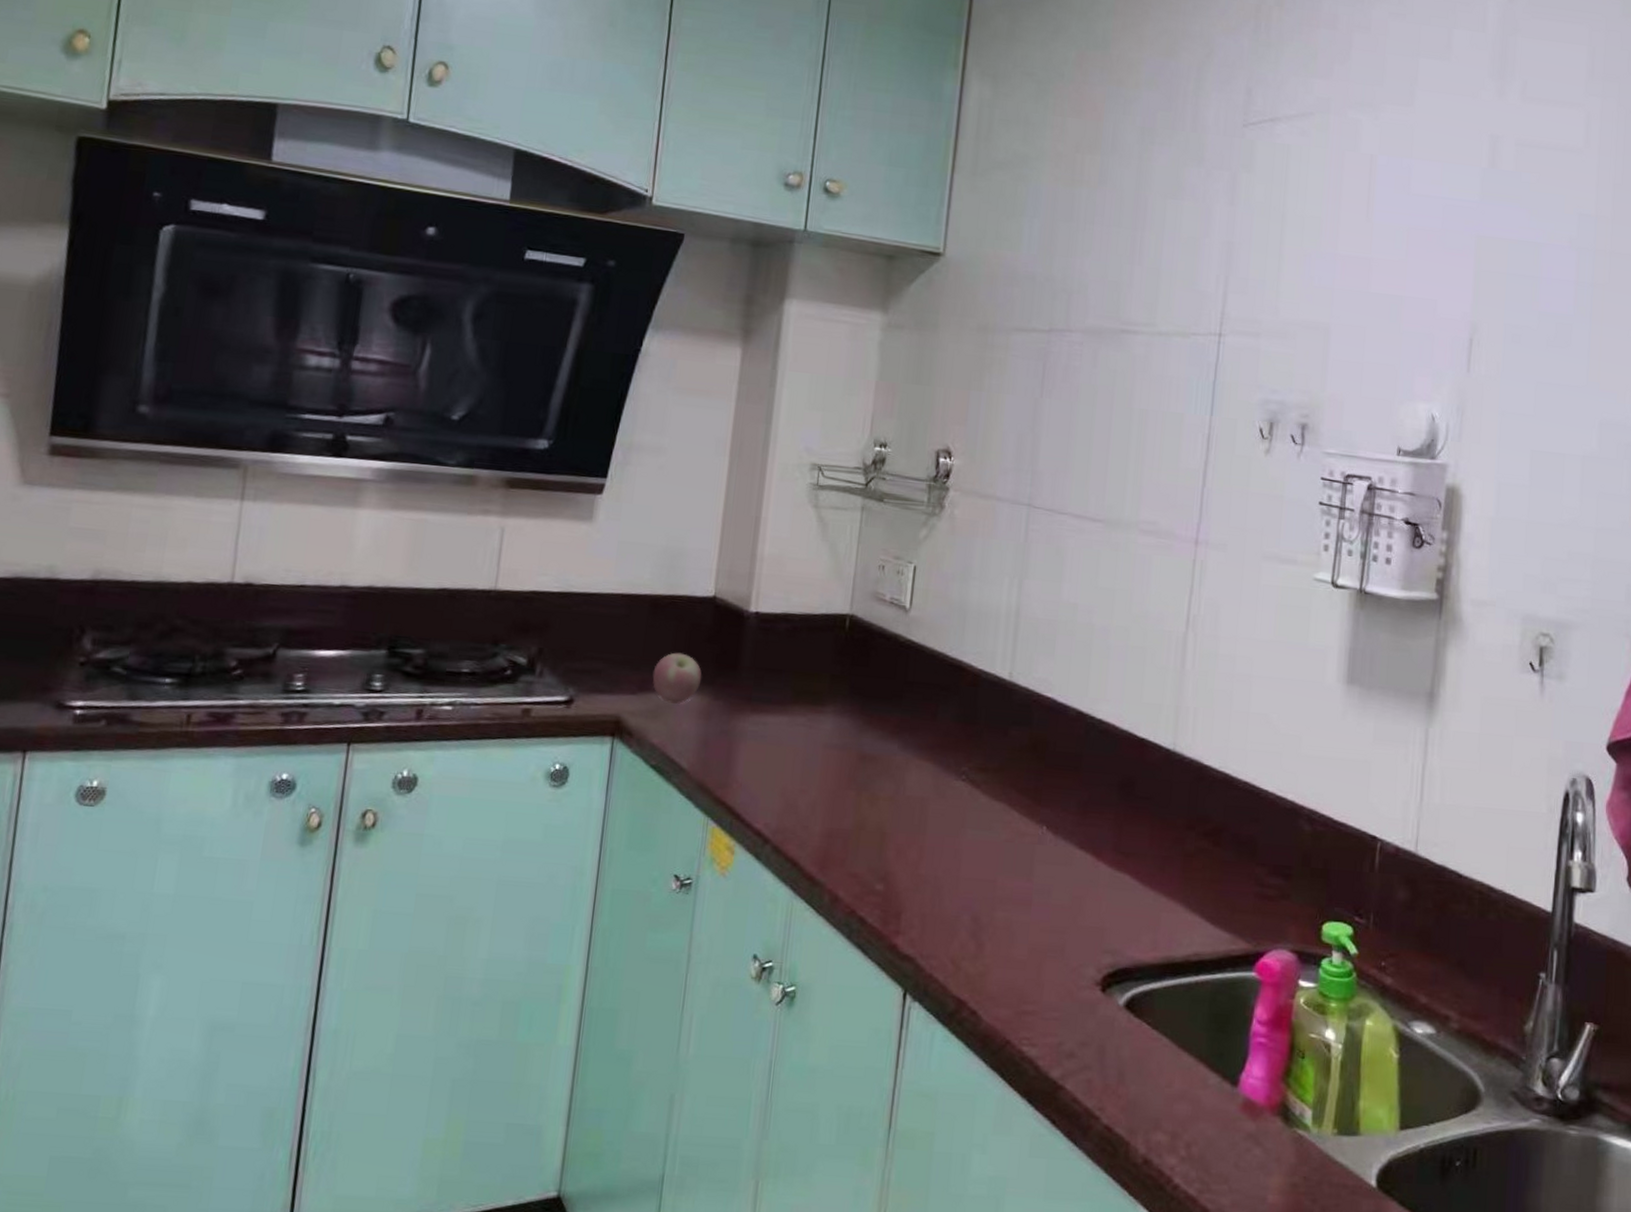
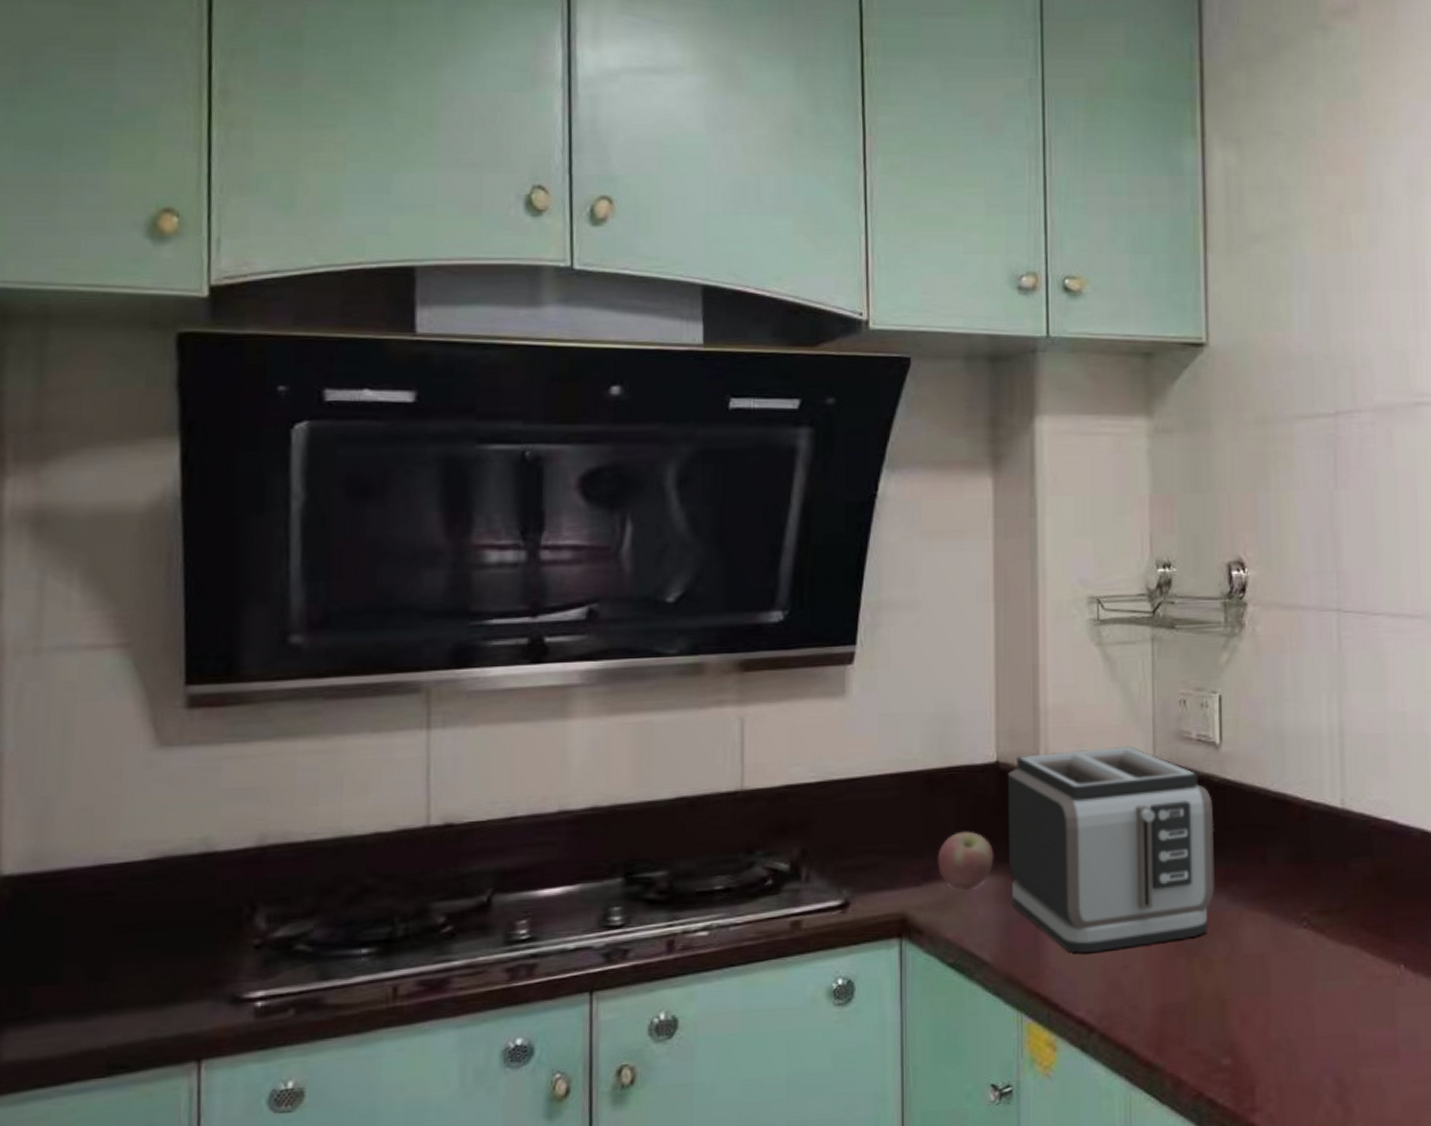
toaster: none [712,594,897,776] -> present [1008,746,1215,954]

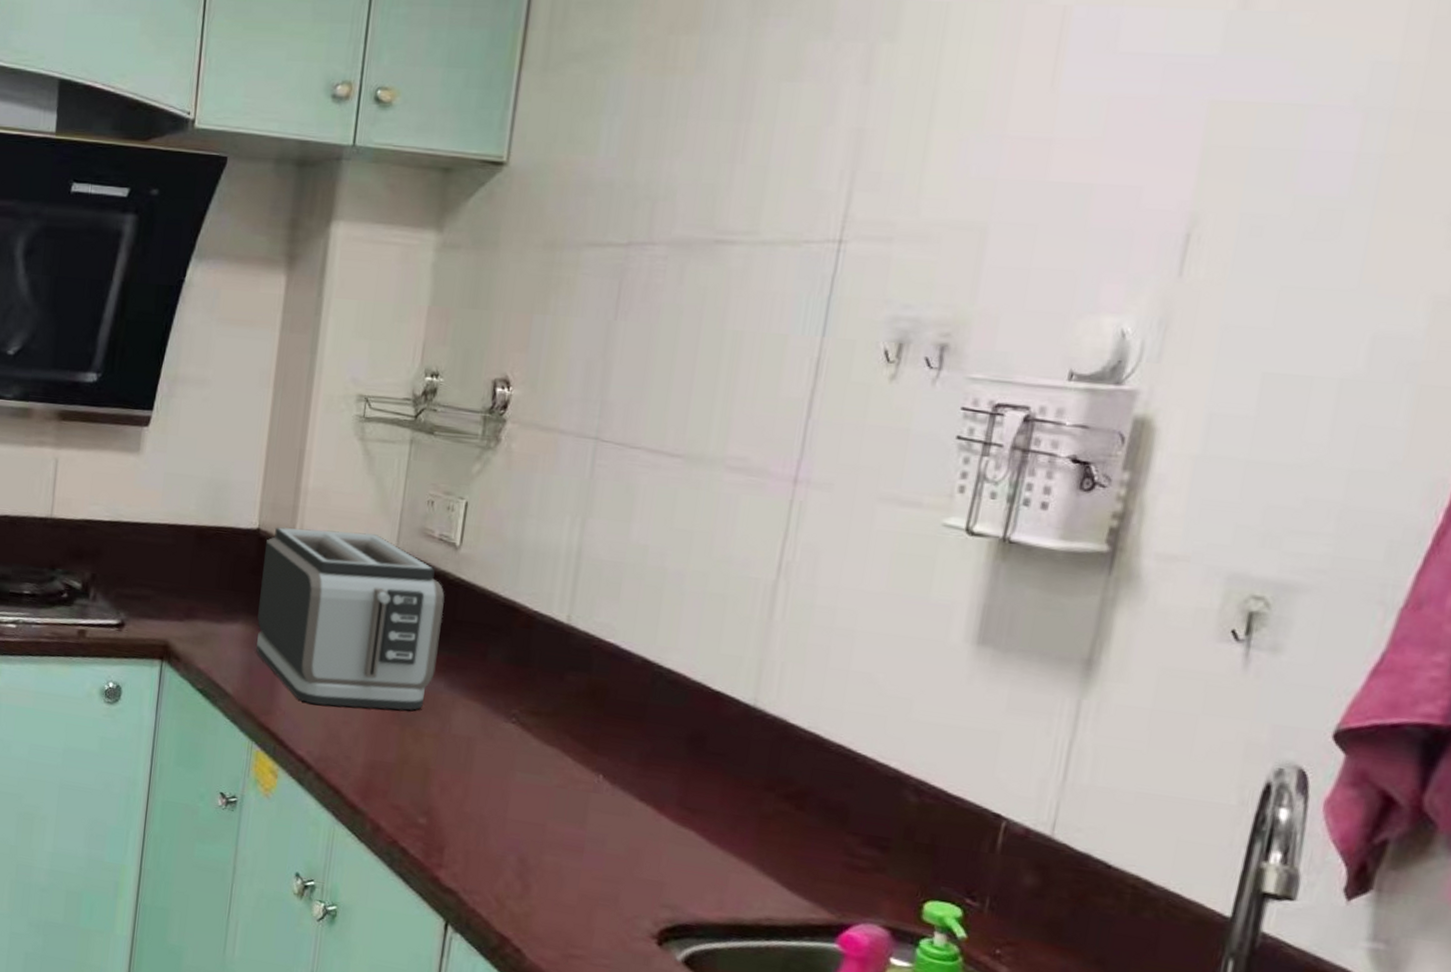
apple: present [937,831,994,891] -> none [198,582,247,633]

